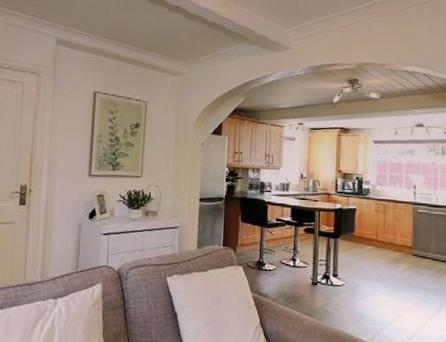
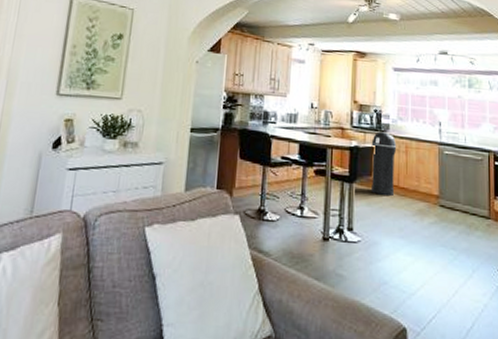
trash can: none [353,195,376,248] -> present [371,131,397,196]

